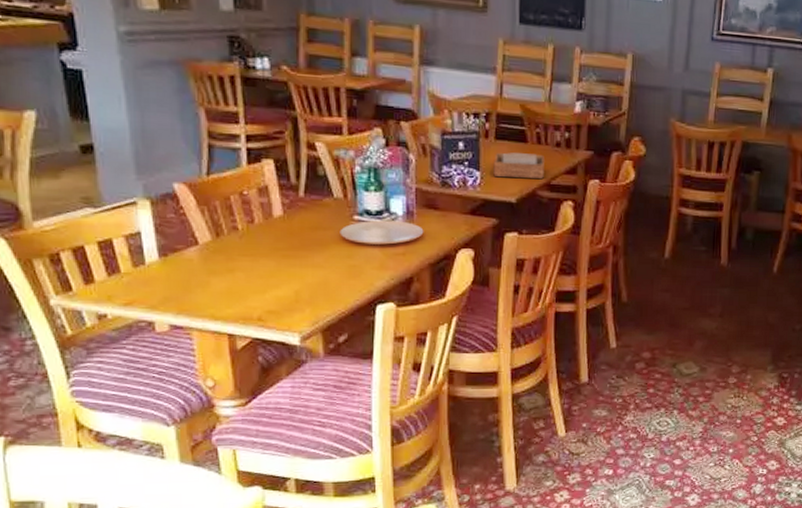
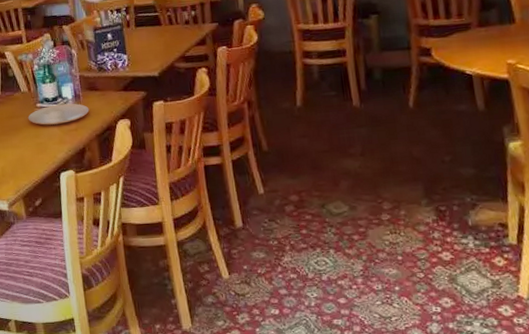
napkin holder: present [493,152,544,180] -> none [136,33,179,58]

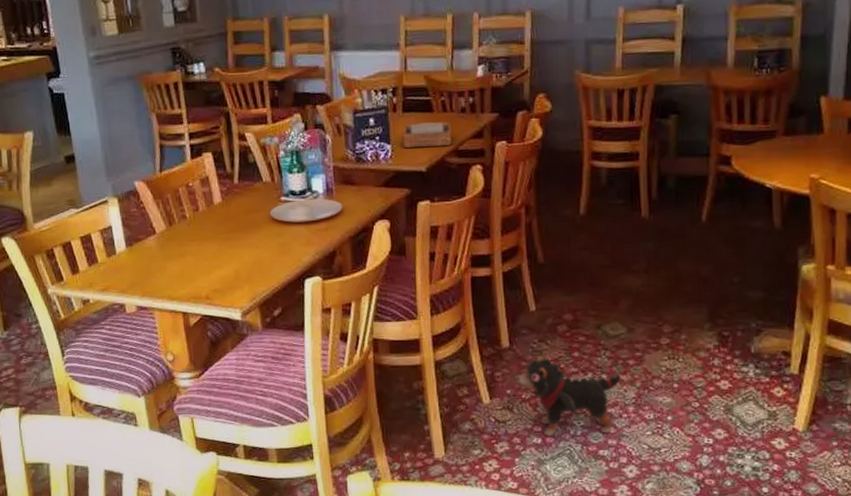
napkin holder: none [136,33,179,58] -> present [402,122,451,149]
dog: none [251,233,348,308] -> present [516,355,621,436]

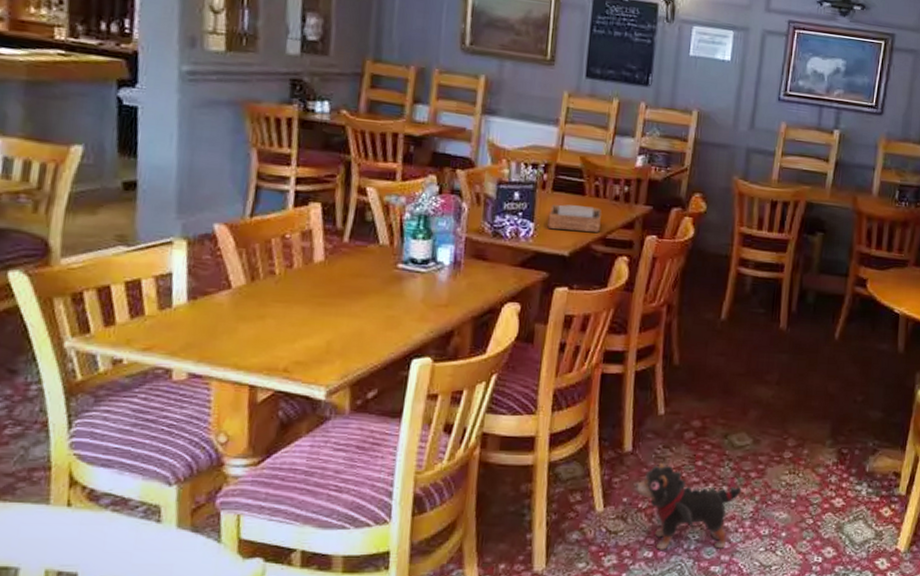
plate: present [269,198,343,223] -> none [381,269,470,296]

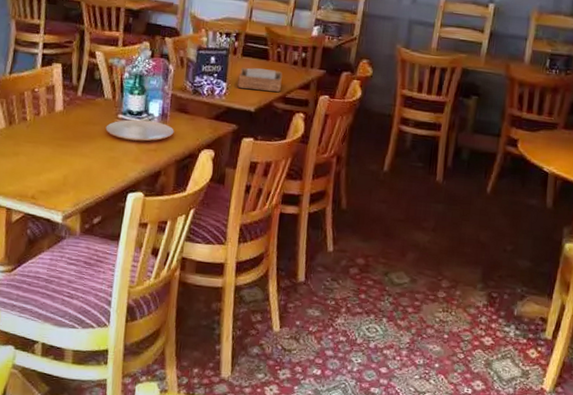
plate: none [381,269,470,296] -> present [105,119,174,141]
dog: present [635,462,742,550] -> none [306,293,400,373]

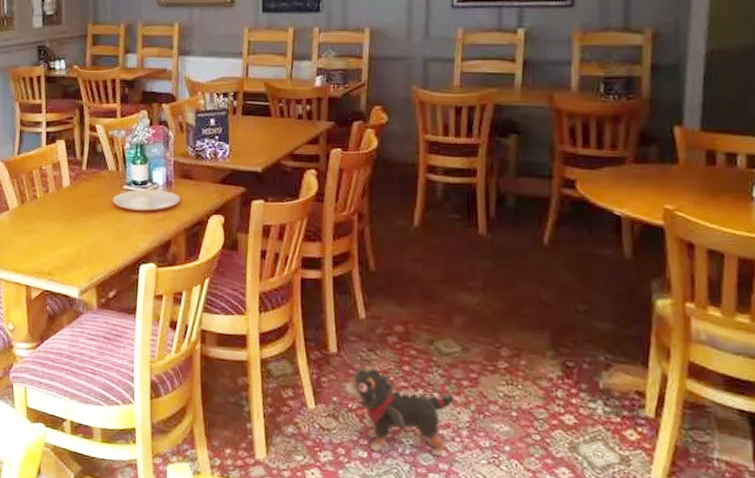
napkin holder: present [237,67,283,93] -> none [241,126,287,150]
dog: none [306,293,400,373] -> present [343,365,455,457]

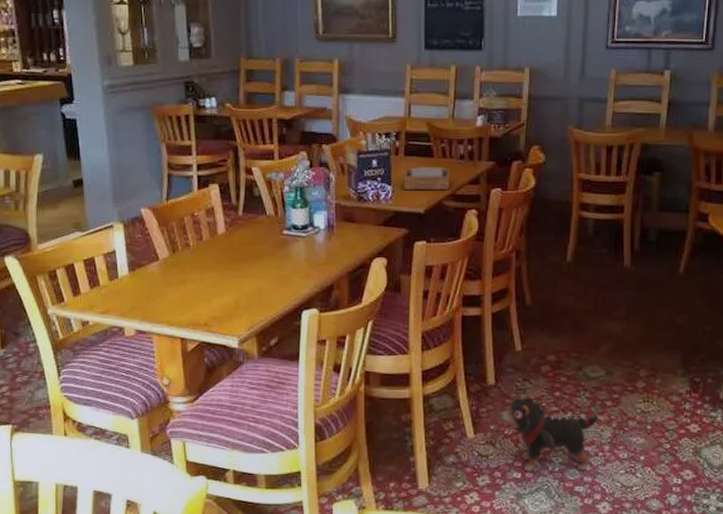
plate: present [112,189,180,211] -> none [271,234,343,256]
napkin holder: none [241,126,287,150] -> present [403,167,449,191]

